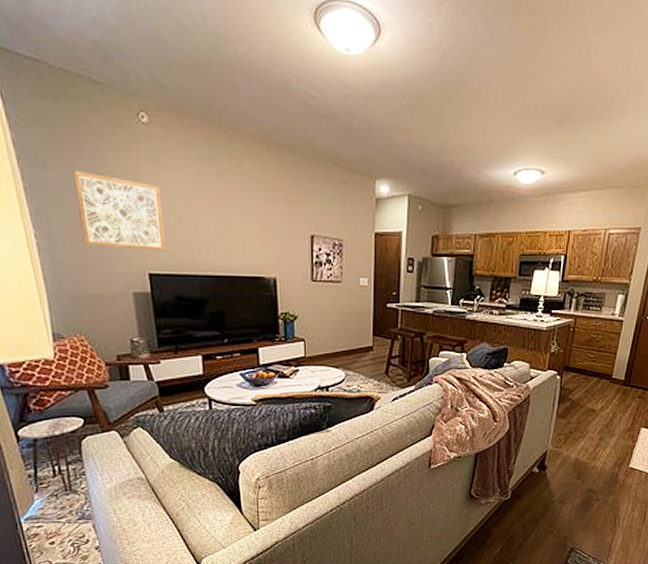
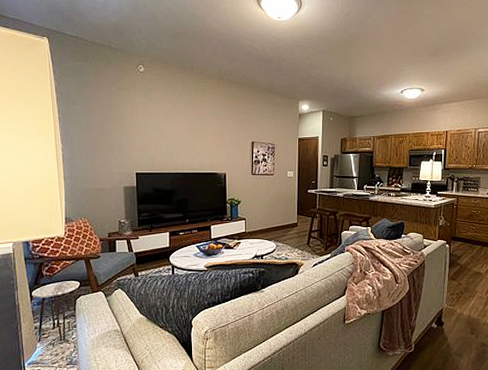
wall art: present [72,170,167,251] -> none [92,104,149,157]

